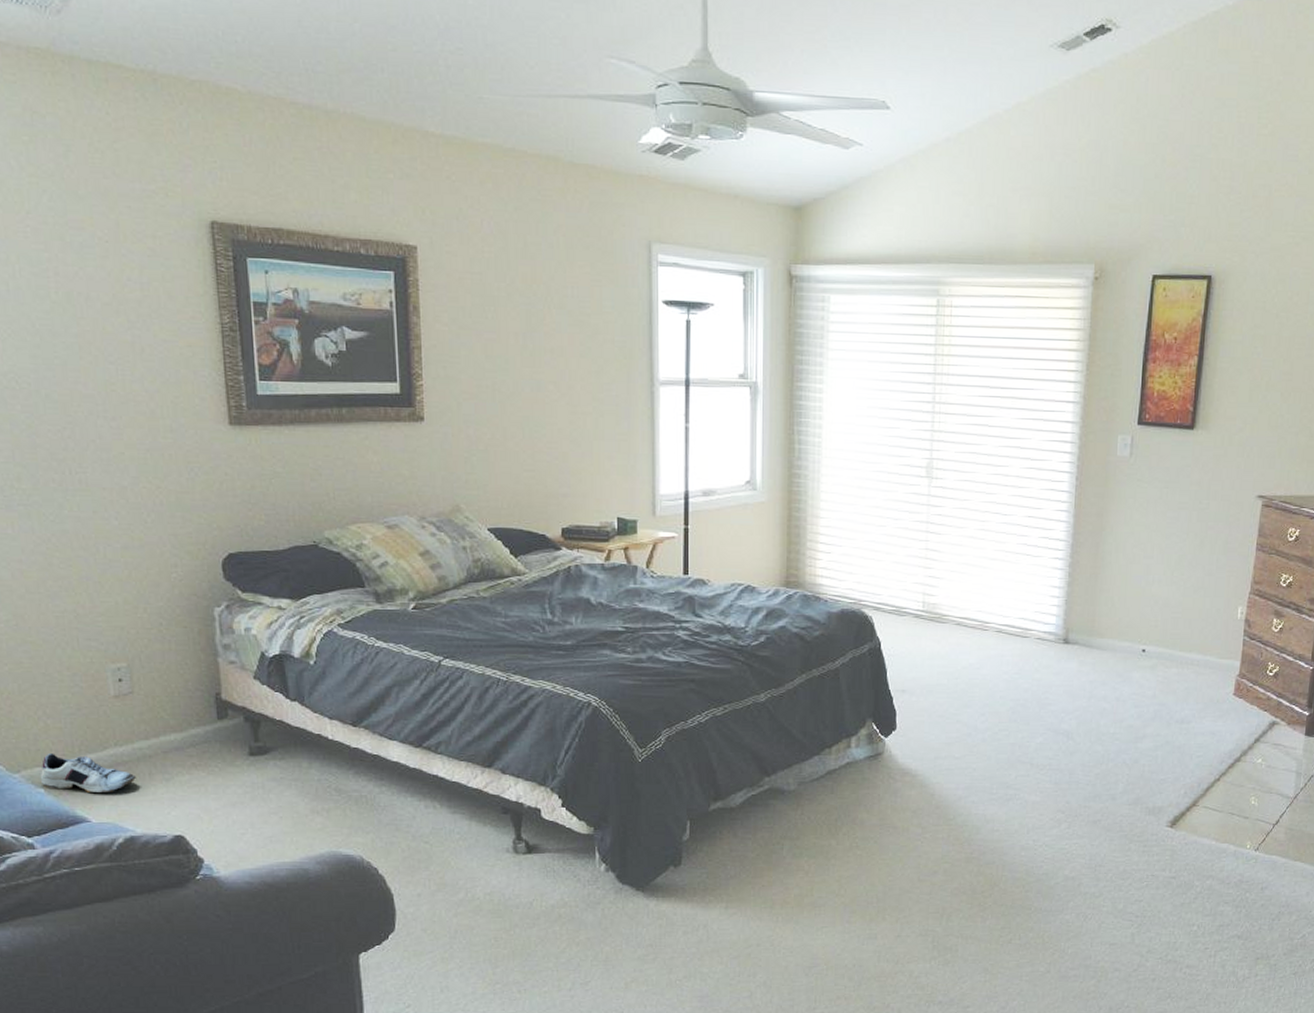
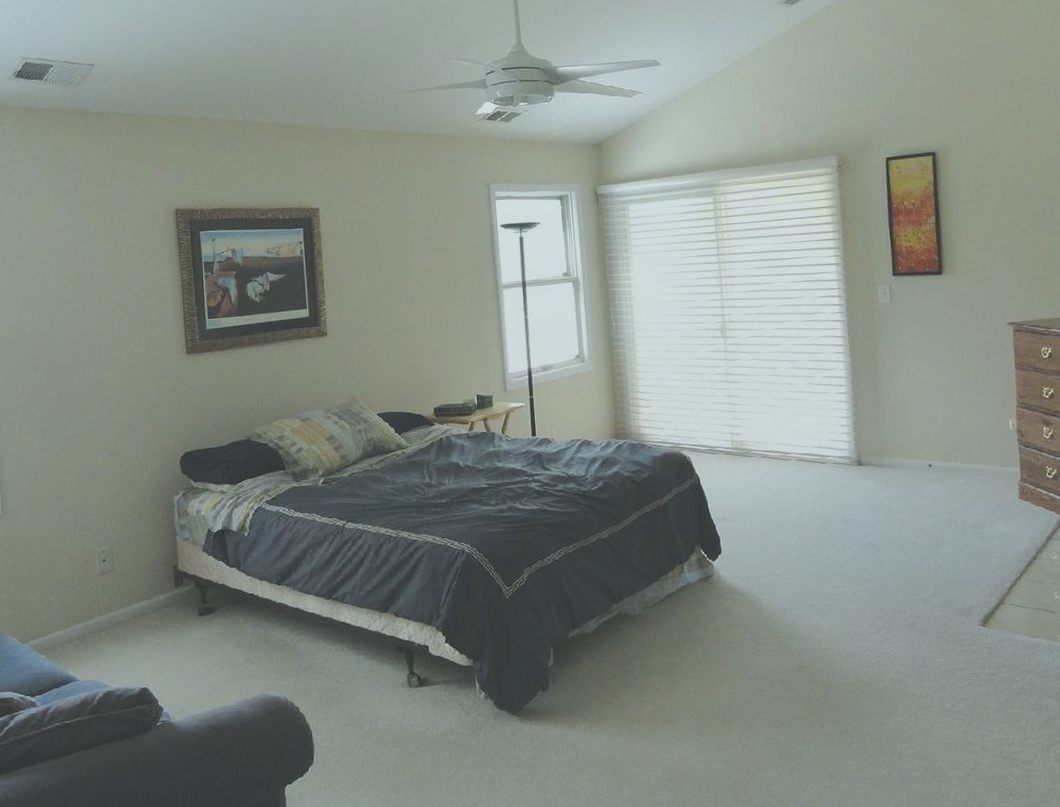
shoe: present [40,754,137,794] -> none [43,625,114,657]

